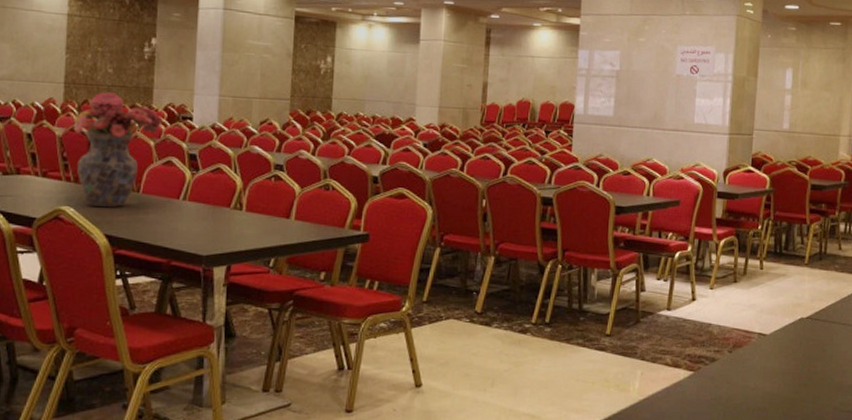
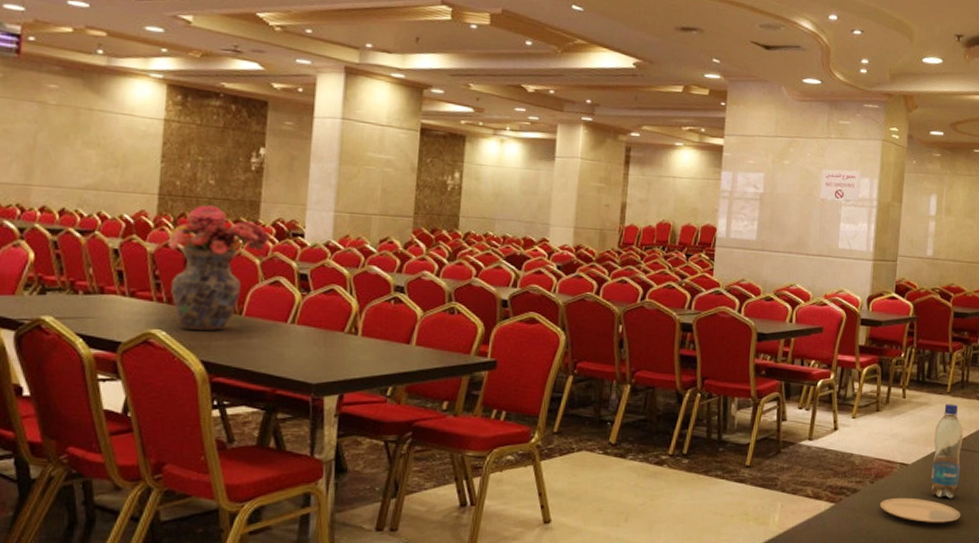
plate: none [738,366,819,392] -> present [879,497,960,523]
bottle: none [789,275,822,369] -> present [930,404,964,499]

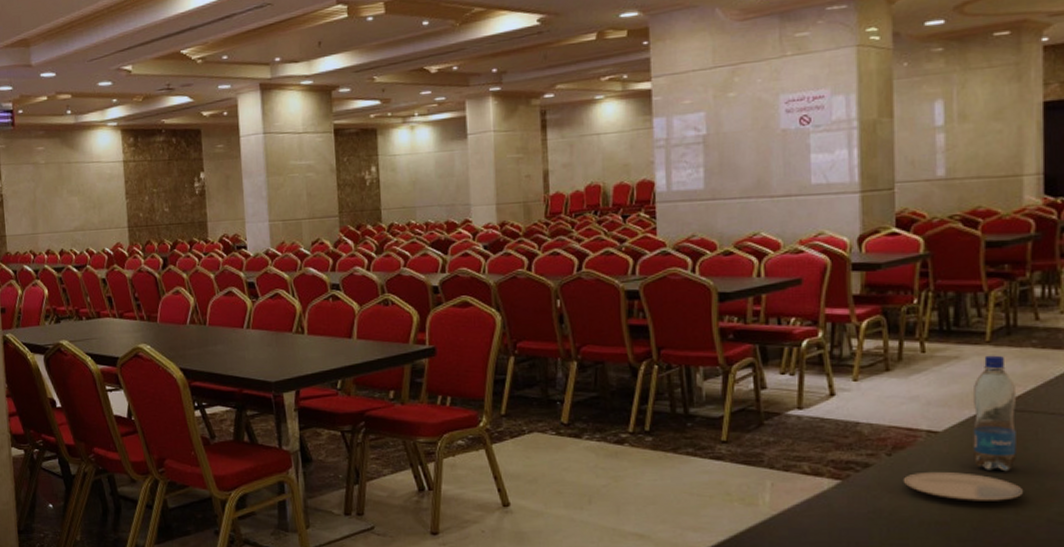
flower arrangement: present [168,205,271,332] -> none [140,230,220,343]

